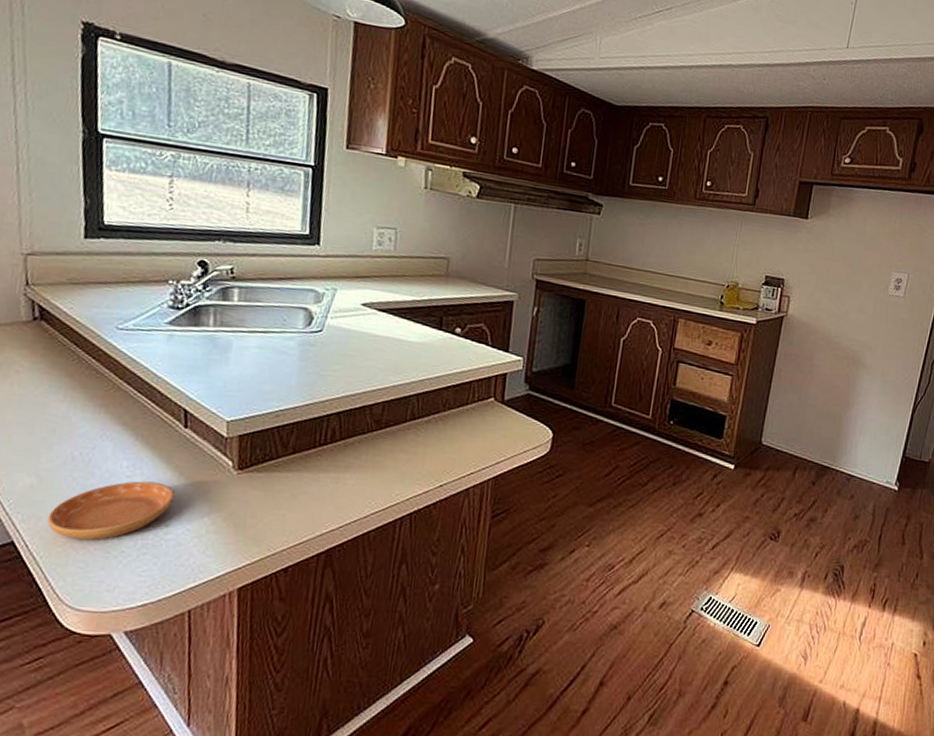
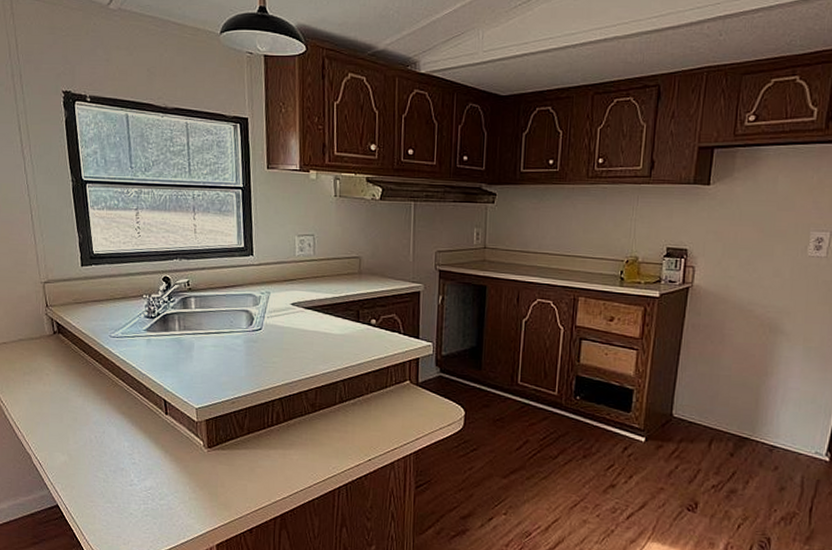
saucer: present [47,481,175,541] -> none [78,458,163,505]

